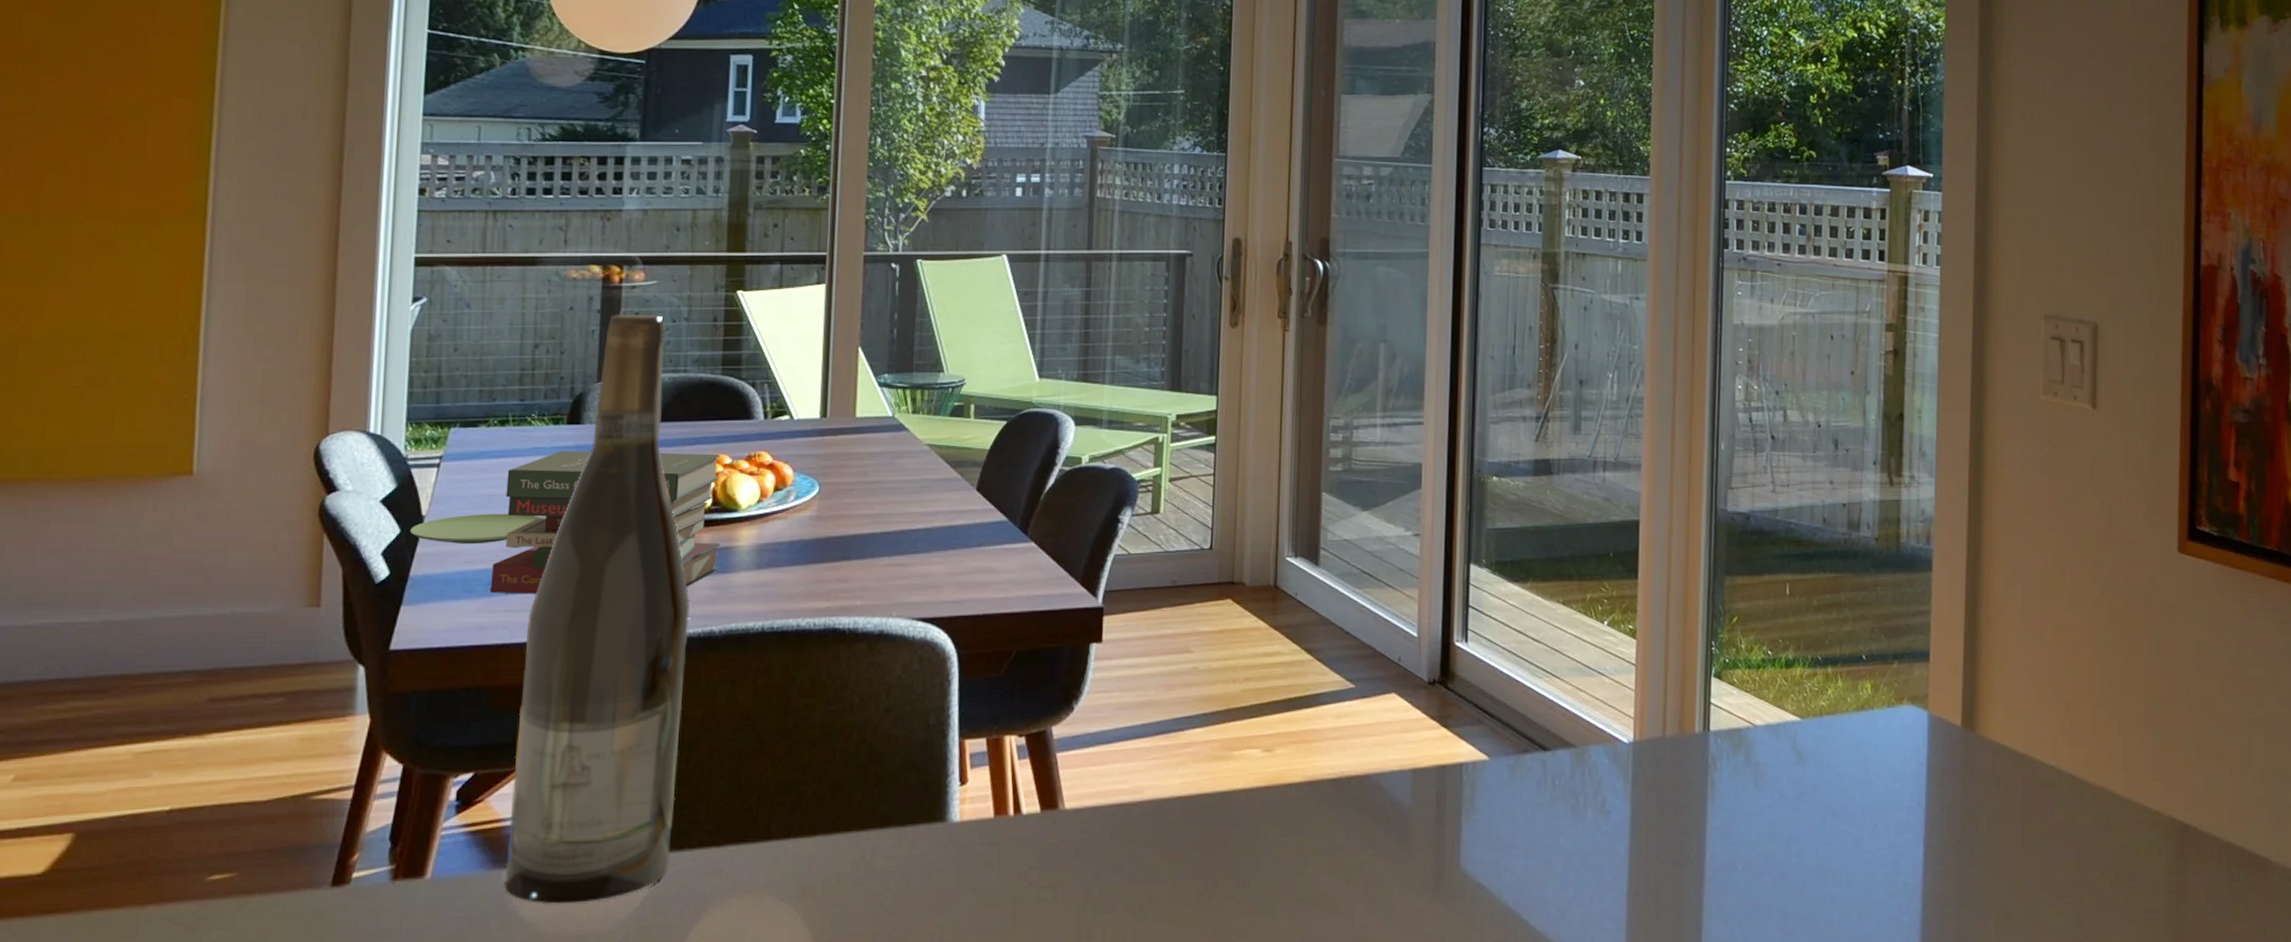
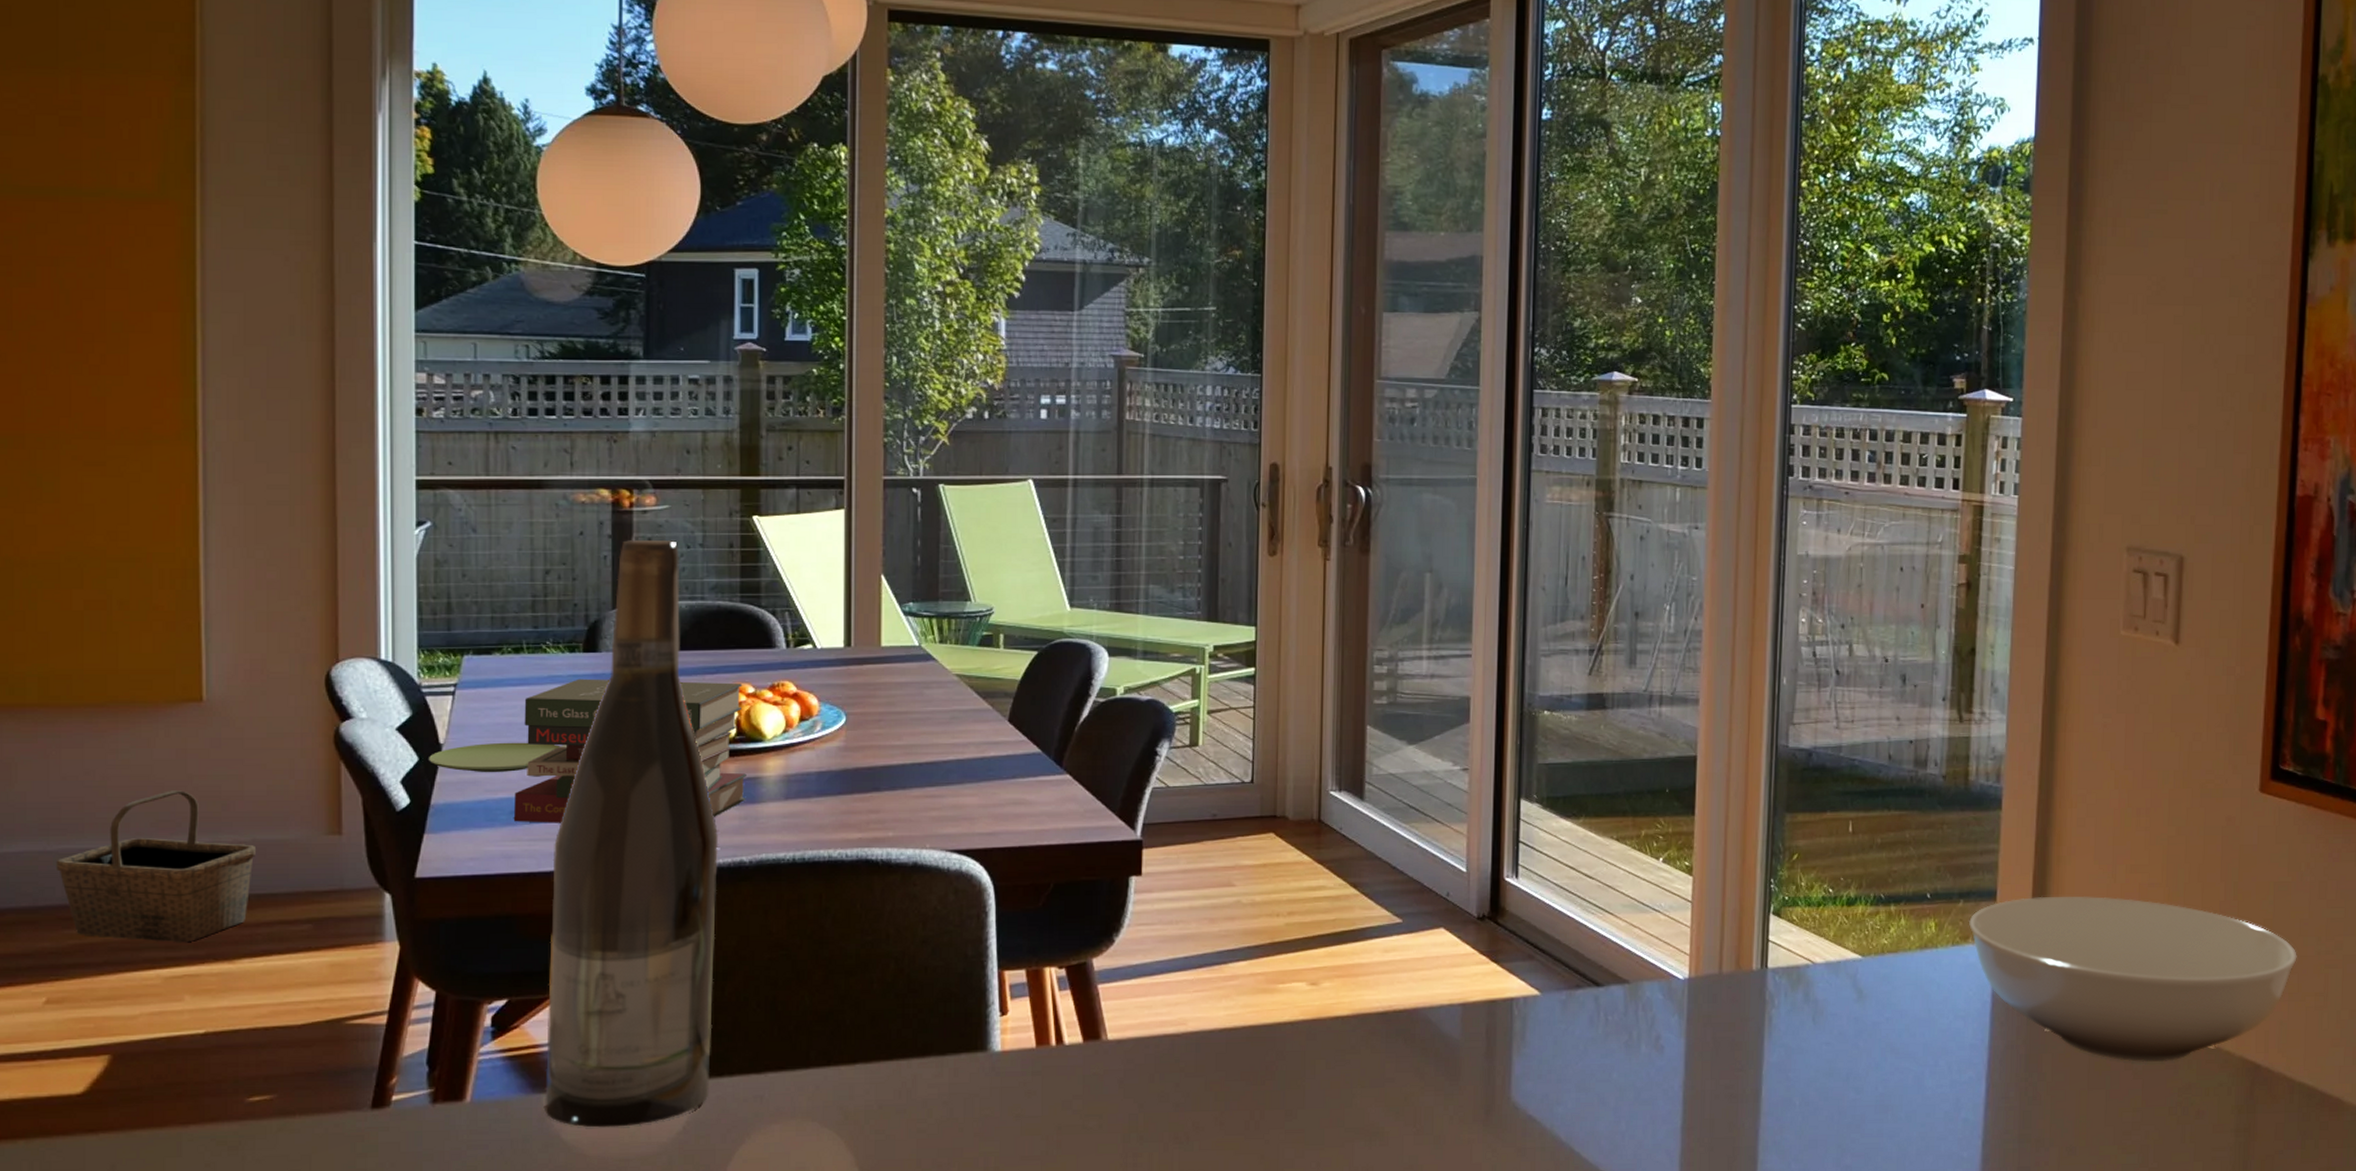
basket: none [35,564,235,718] -> present [56,791,257,943]
bowl: none [1903,657,2220,824] -> present [1968,896,2297,1063]

